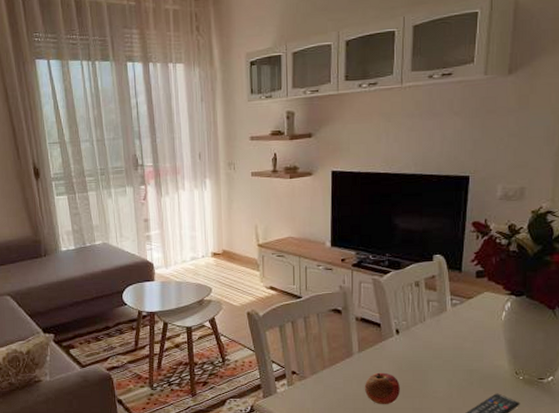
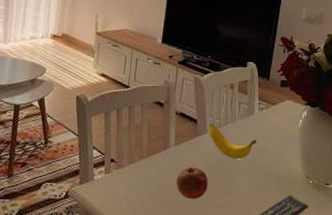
banana: none [395,327,453,360] -> present [208,124,257,159]

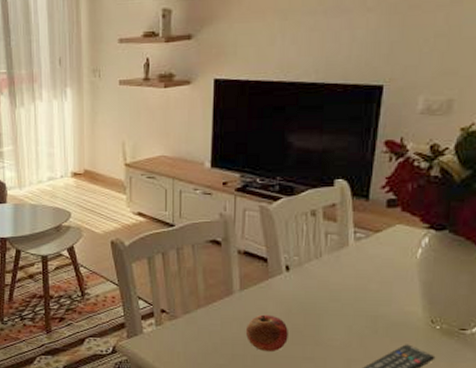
banana: present [208,124,257,159] -> none [284,262,355,303]

